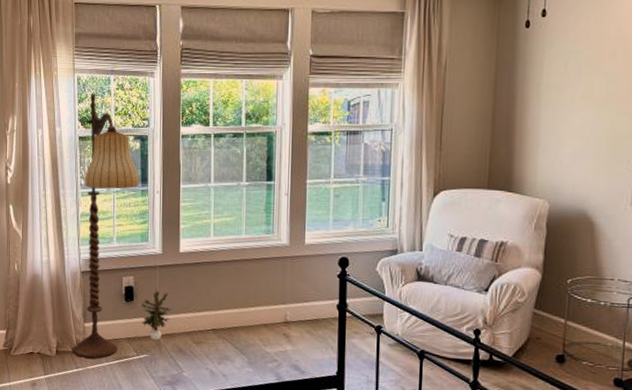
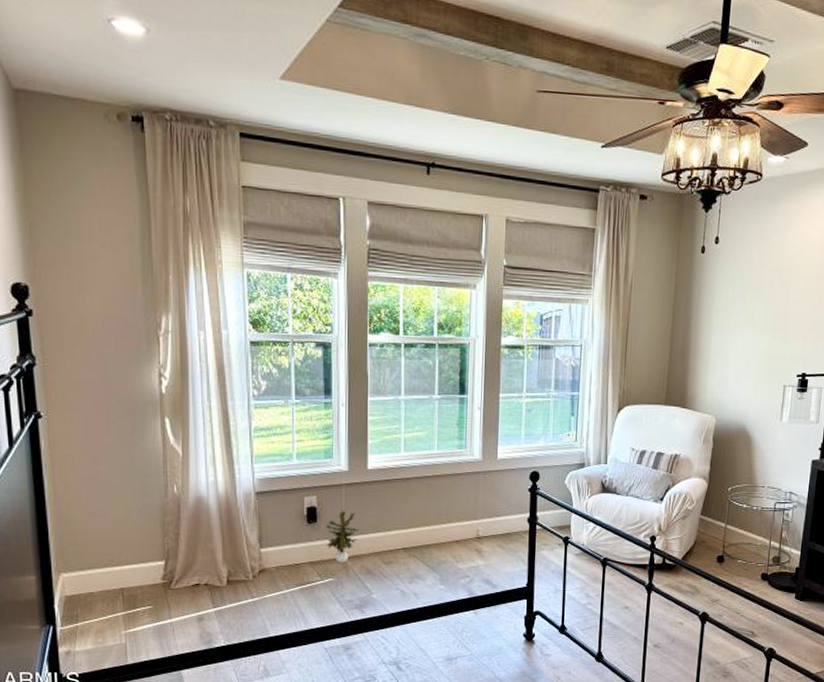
floor lamp: present [73,94,139,359] -> none [247,293,322,586]

